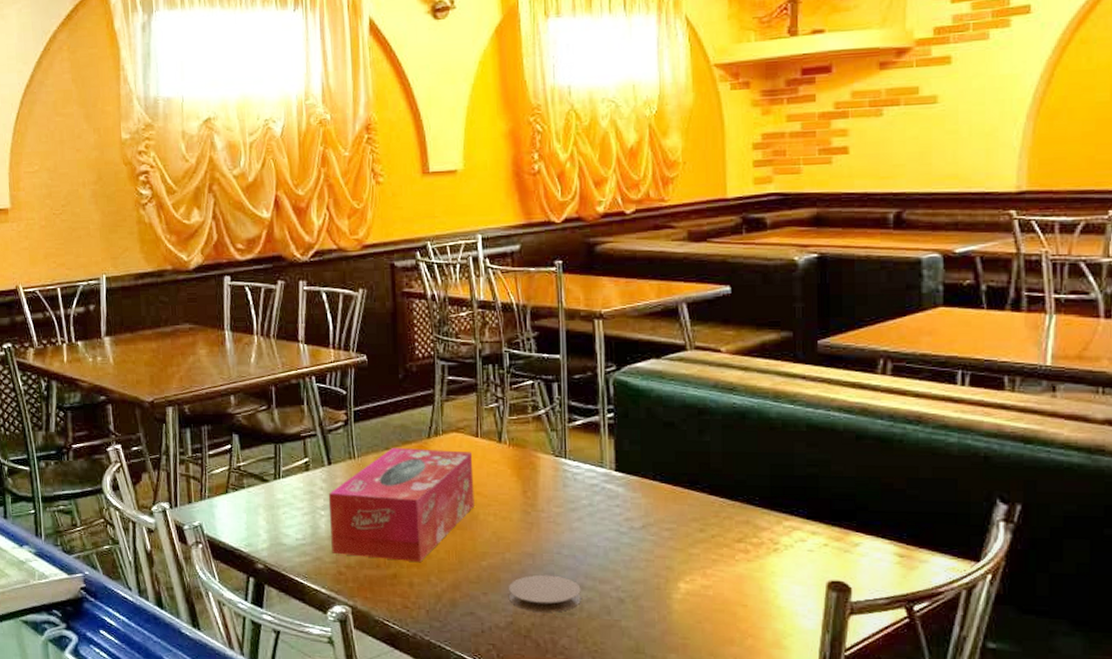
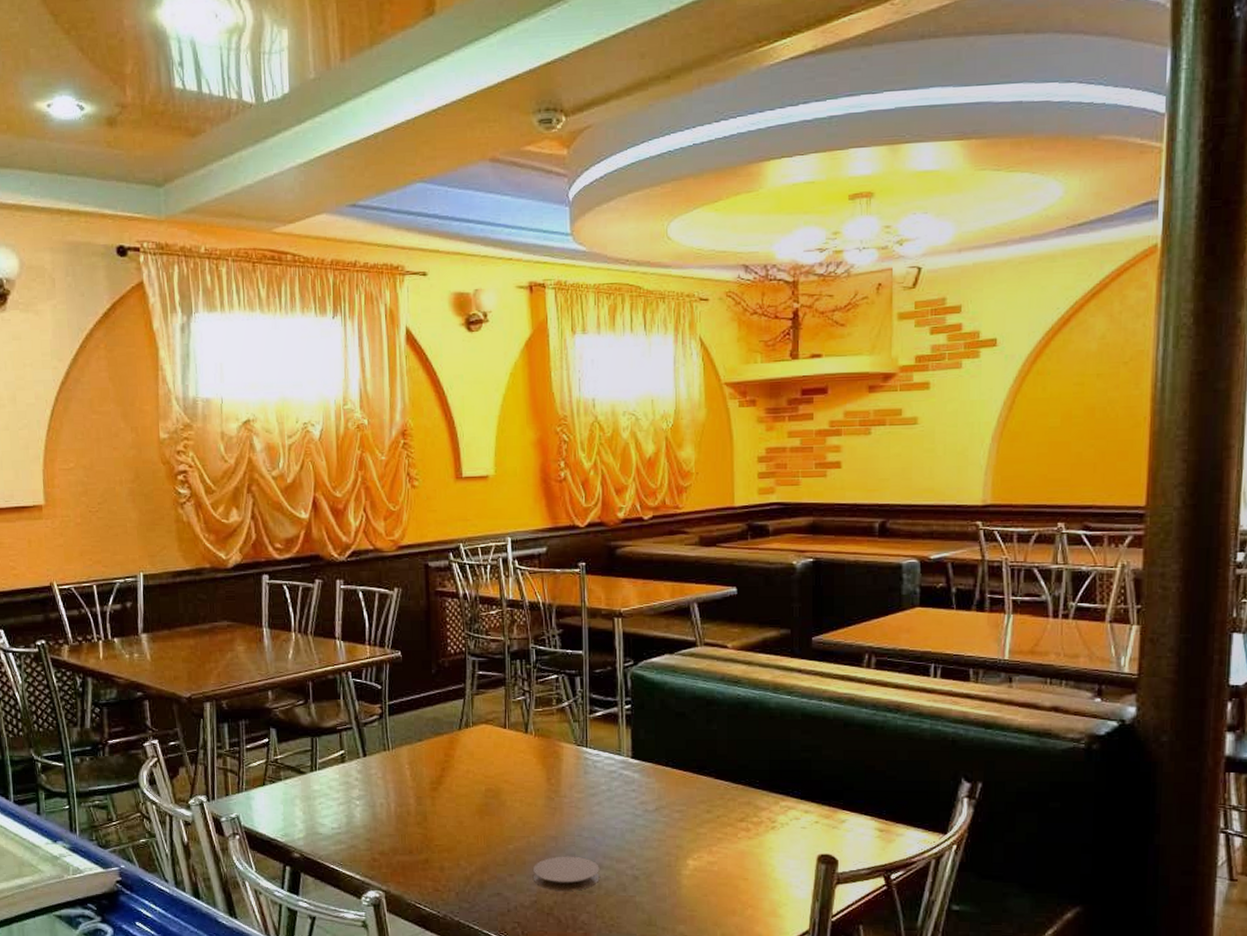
tissue box: present [328,448,475,562] -> none [363,740,502,847]

